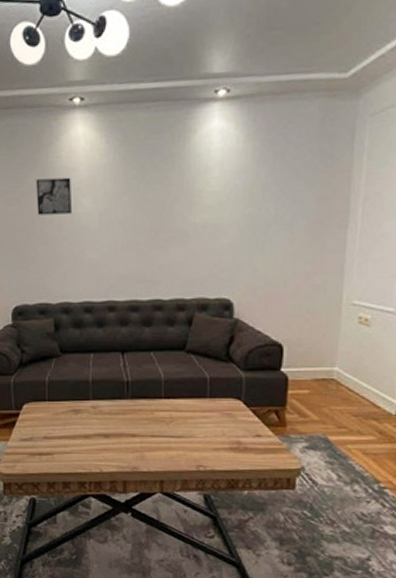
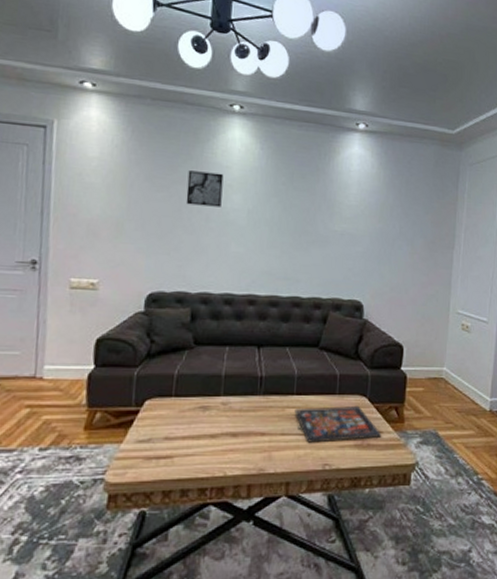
board game: none [164,409,260,445] -> present [294,405,382,443]

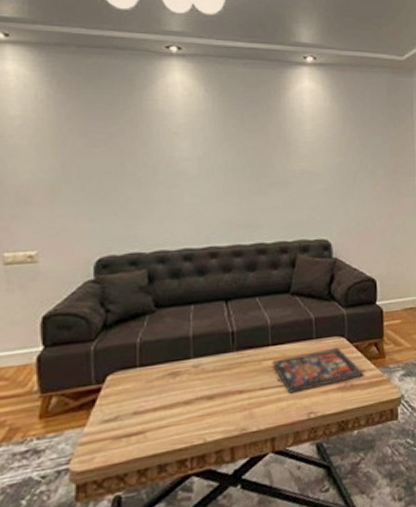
wall art: present [186,170,224,207] -> none [127,121,169,158]

